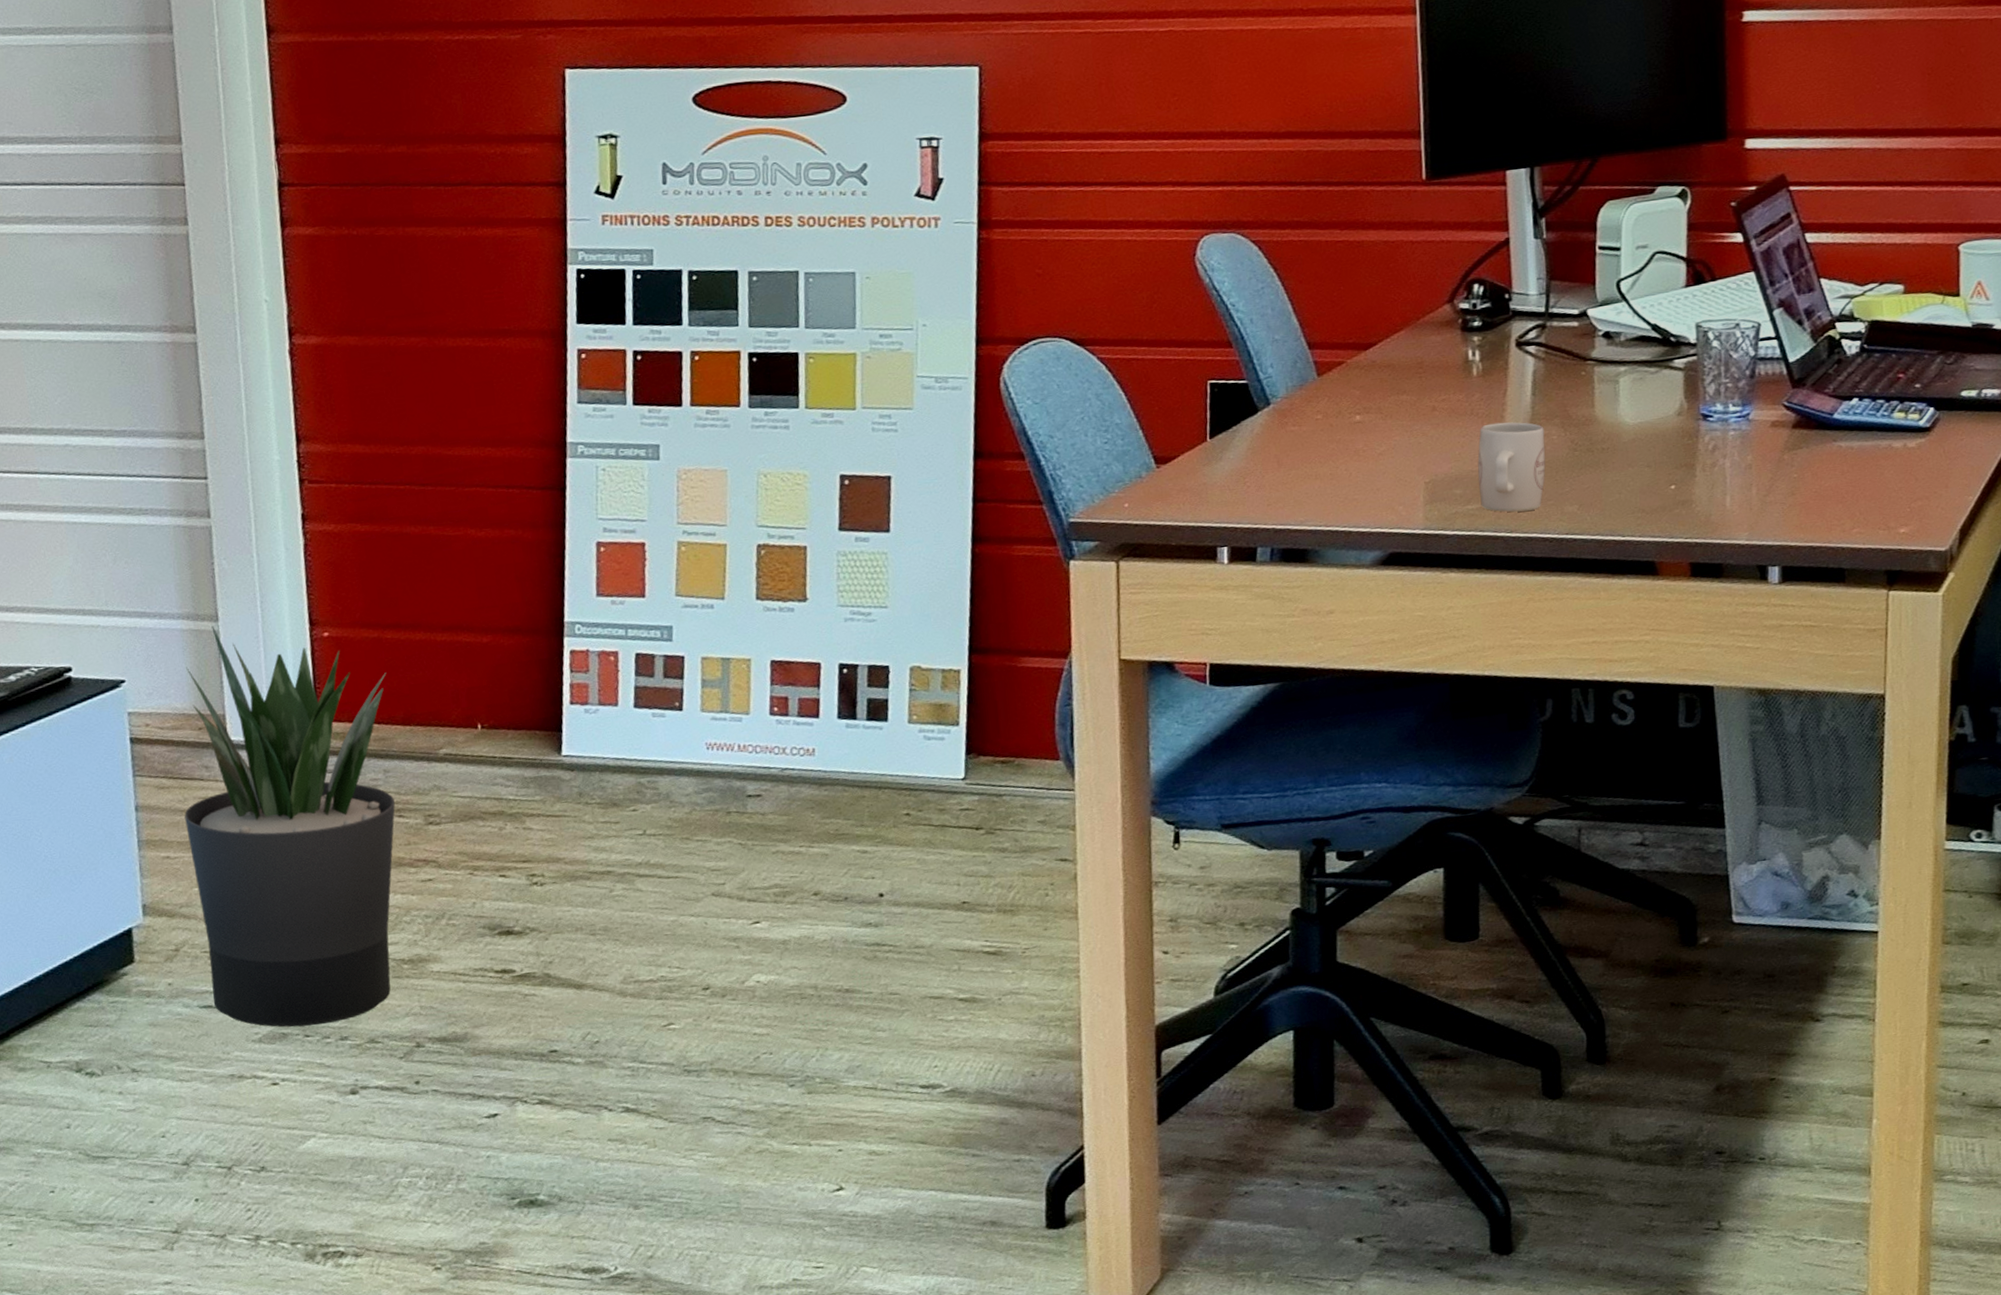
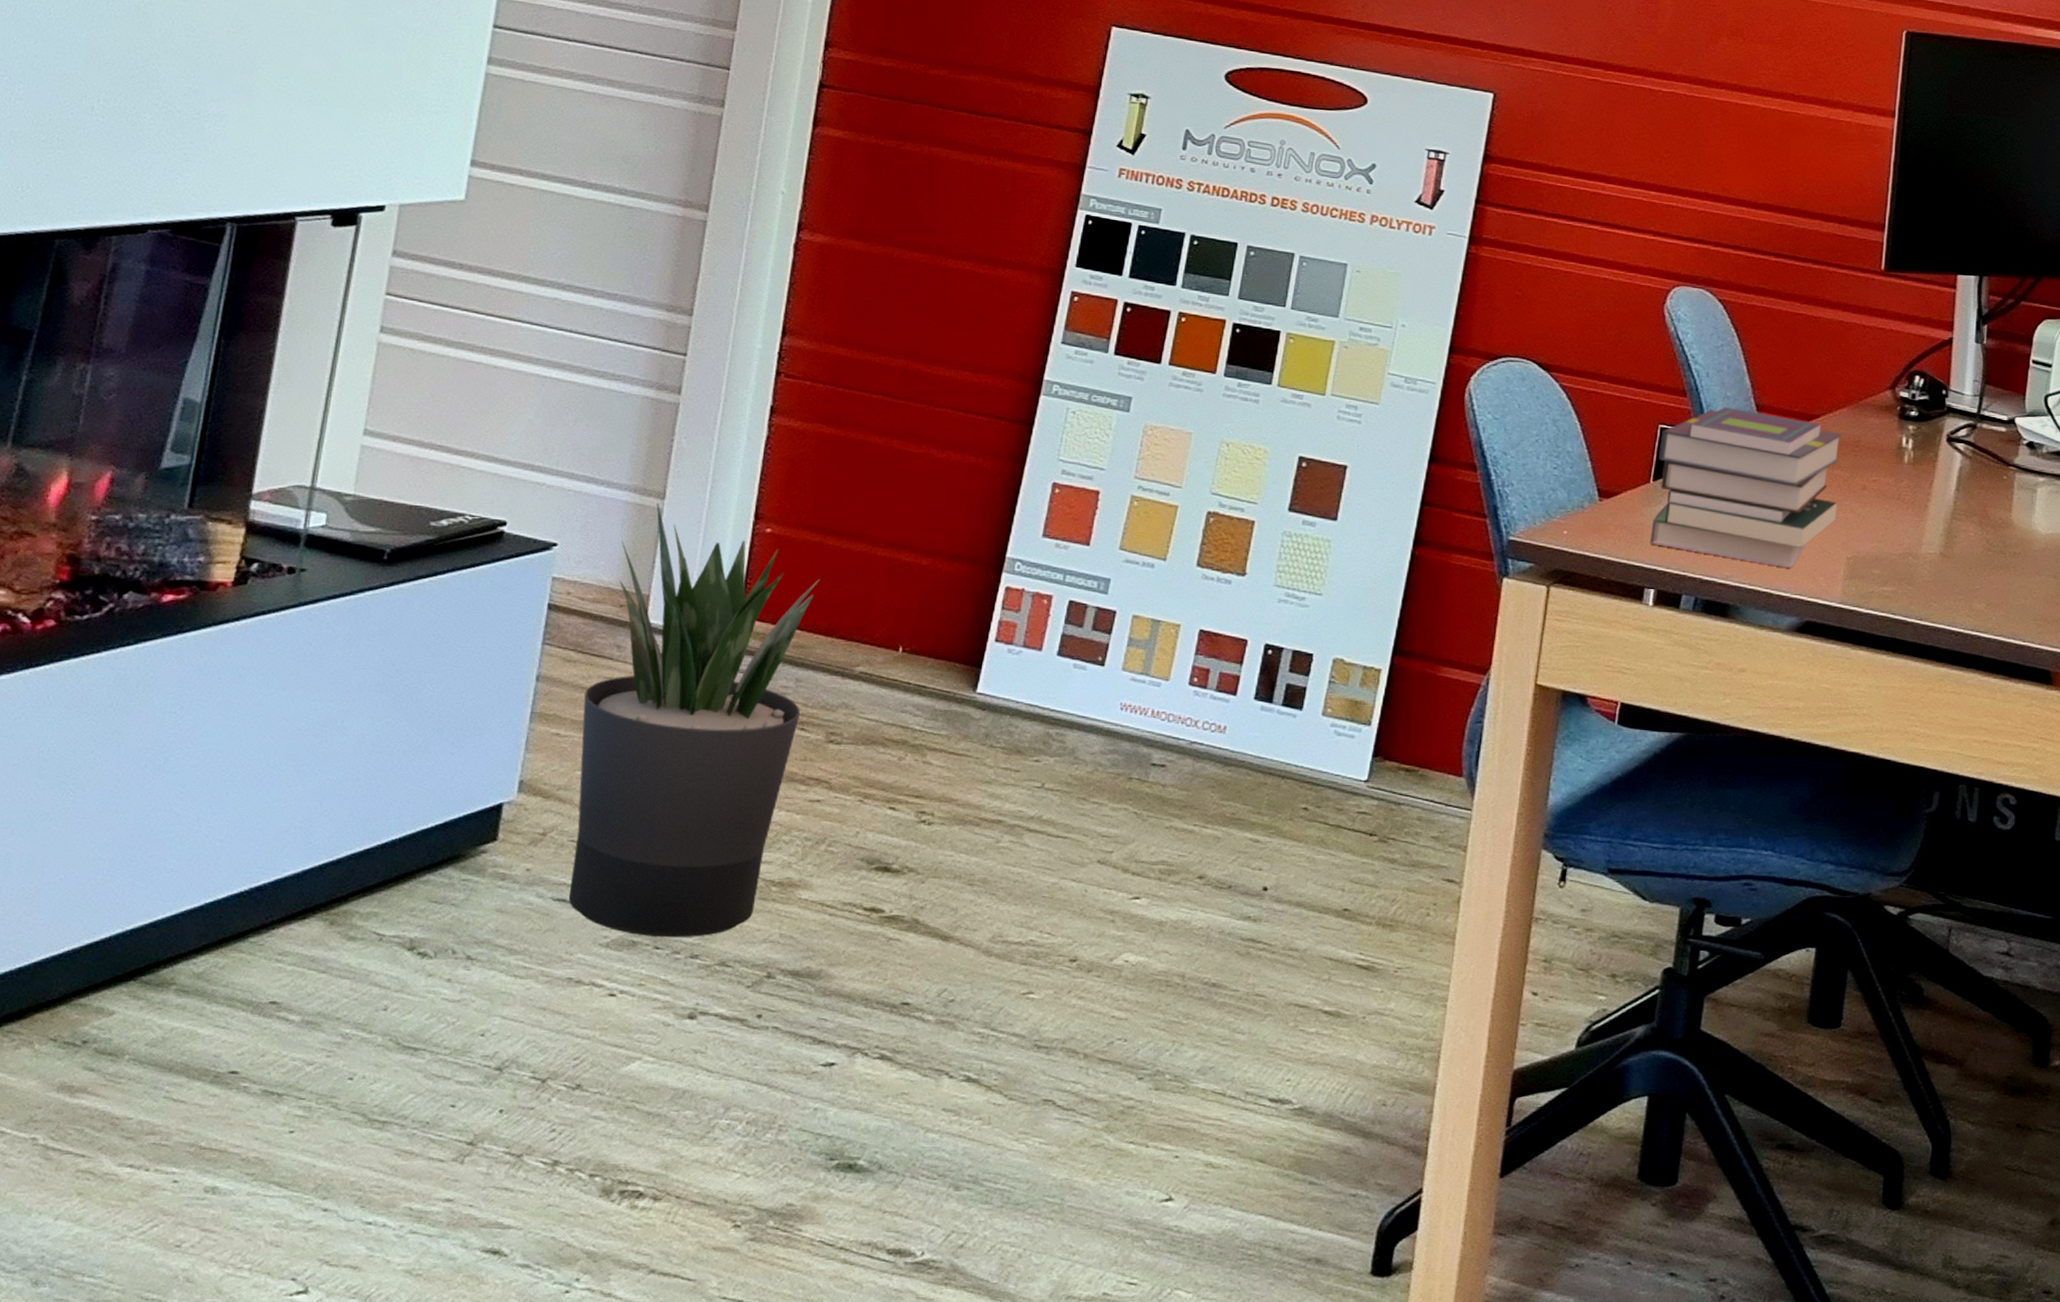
books: none [1212,350,1408,503] -> present [1649,407,1842,569]
mug: present [1477,422,1546,512] -> none [1896,511,1963,602]

